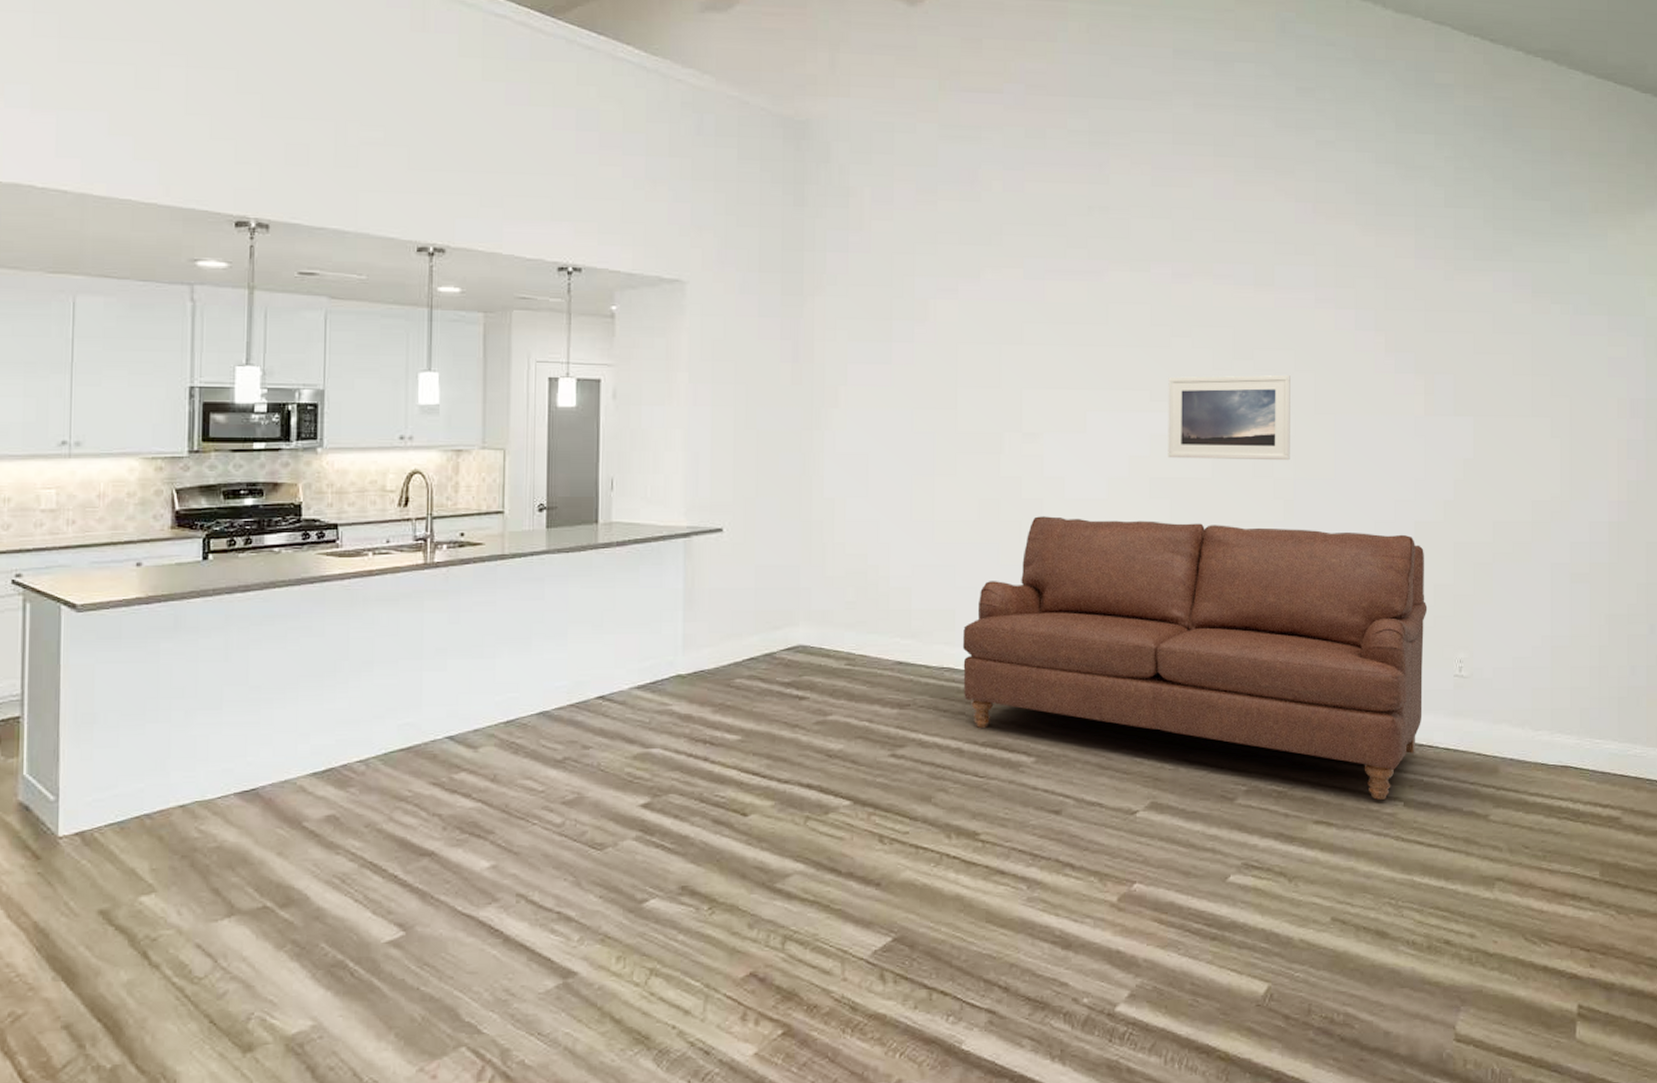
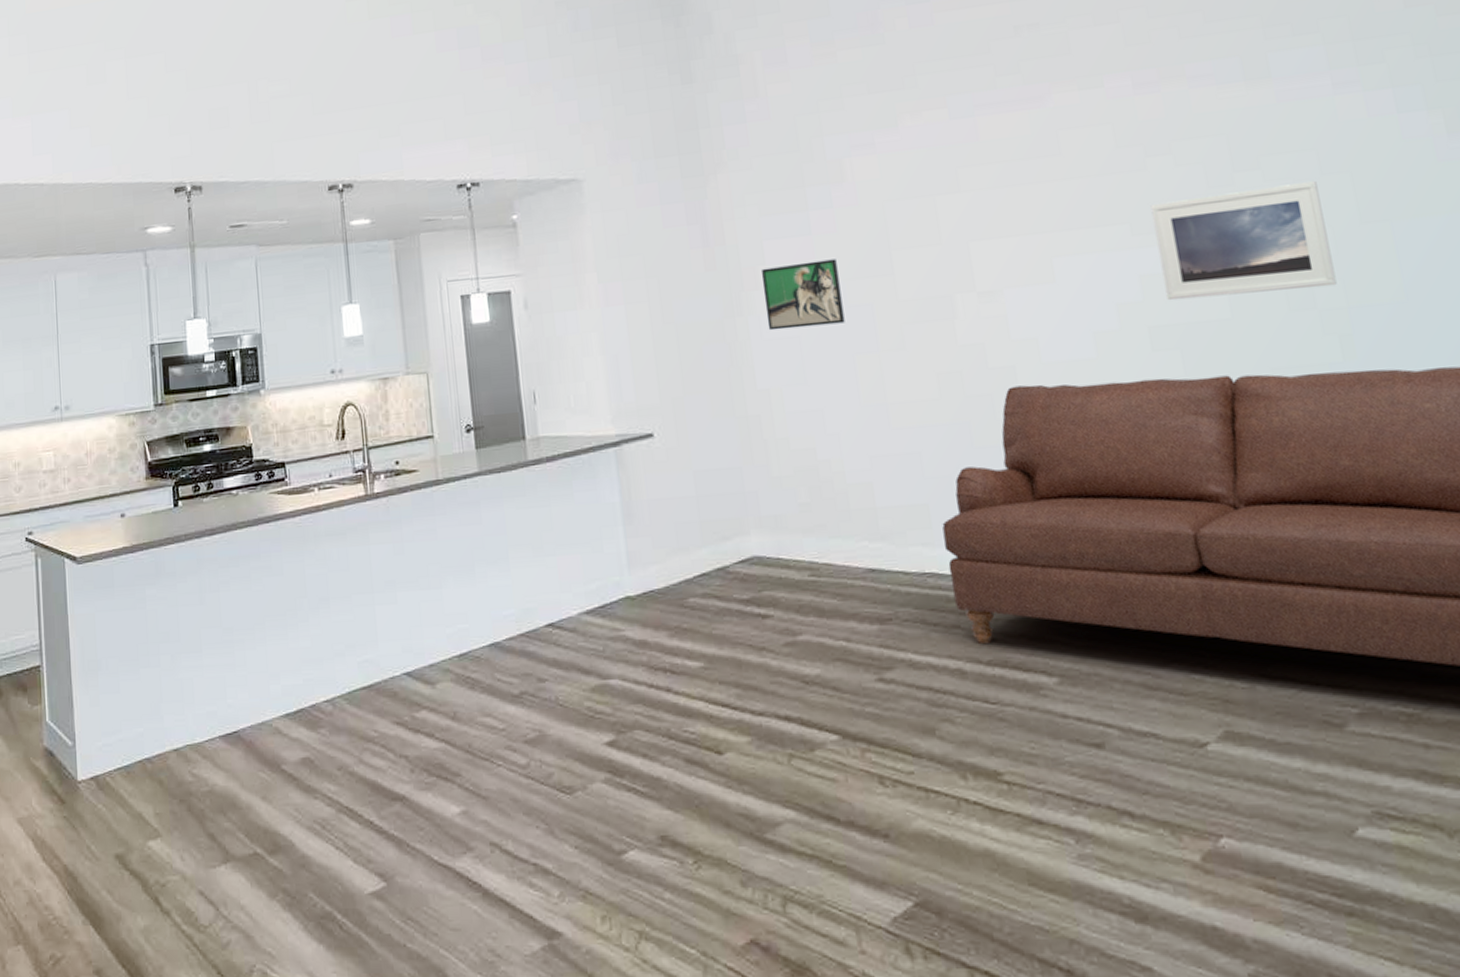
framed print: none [841,388,910,447] -> present [762,259,845,331]

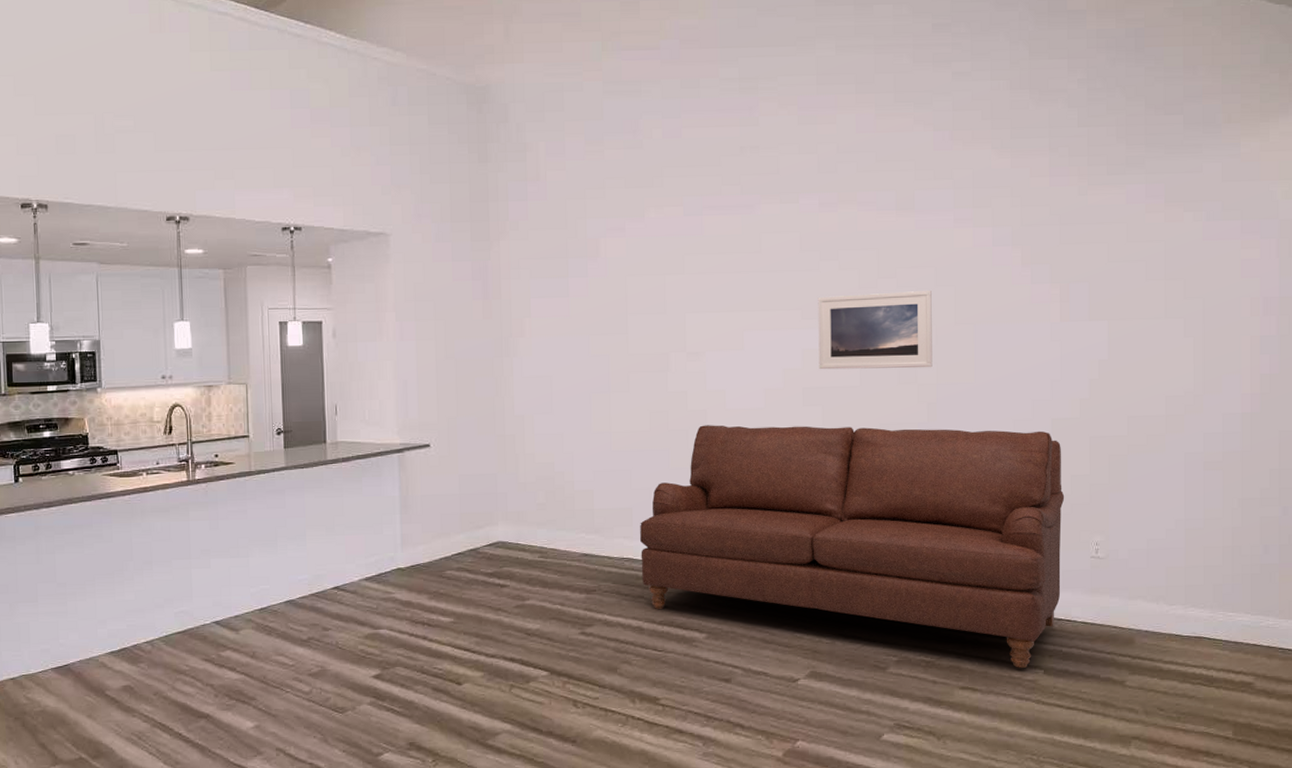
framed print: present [762,259,845,331] -> none [527,318,587,370]

